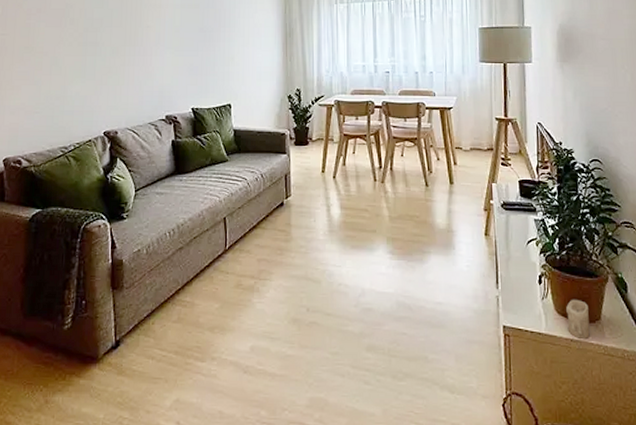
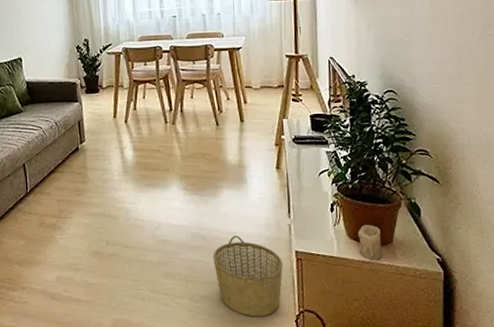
basket: none [418,306,490,400] -> present [213,236,283,317]

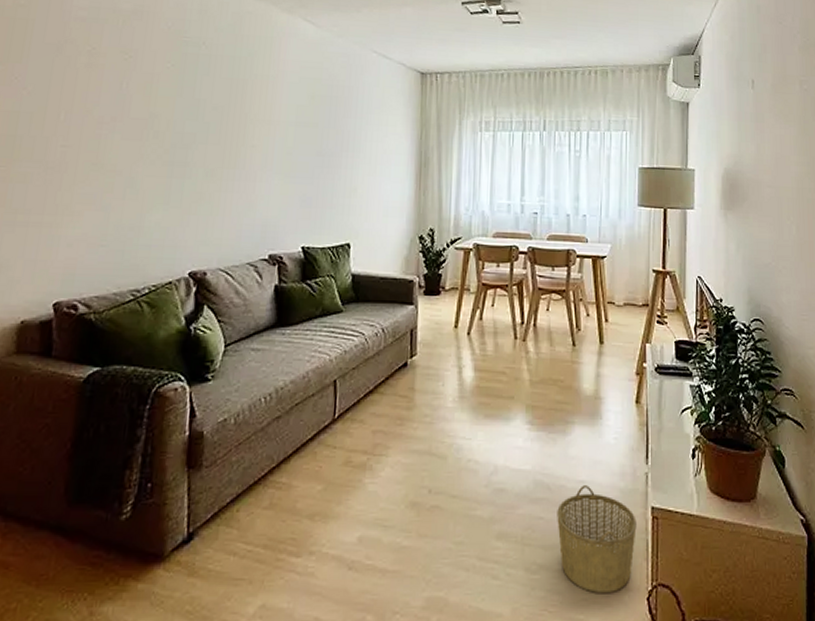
candle: present [358,224,382,260] -> none [720,475,744,520]

